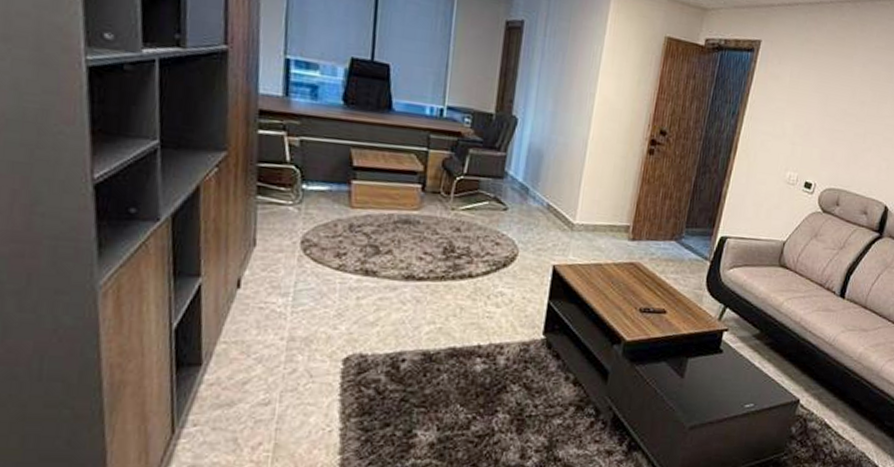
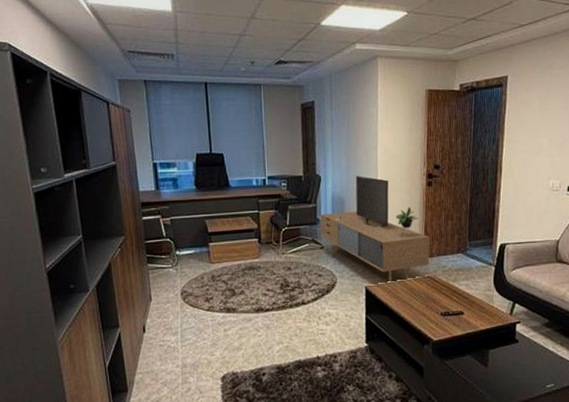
media console: none [505,126,641,267] -> present [319,175,430,284]

